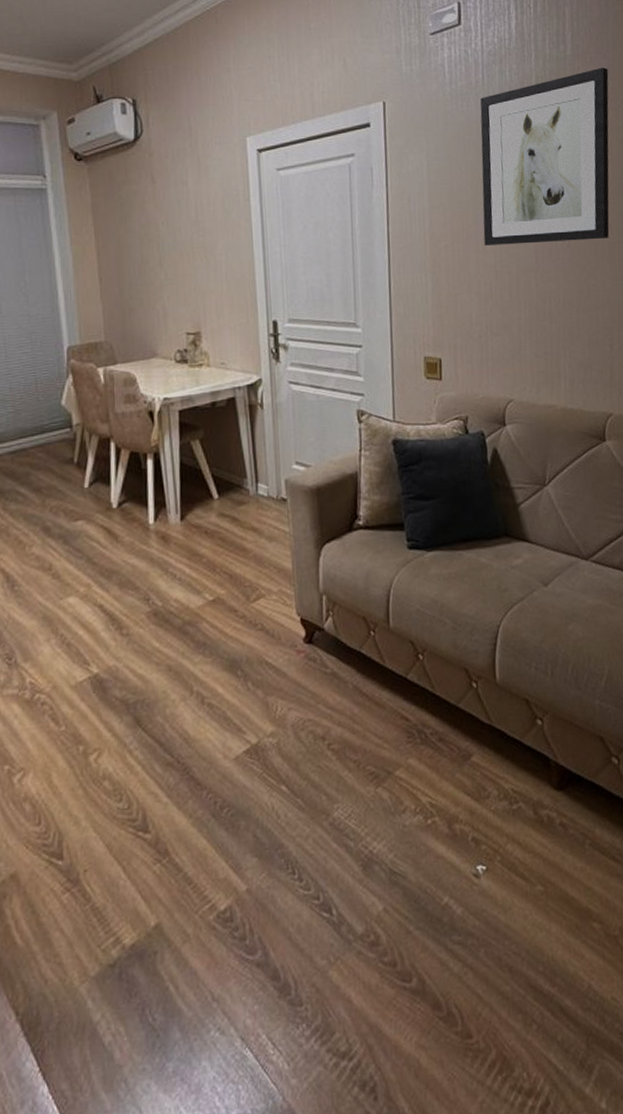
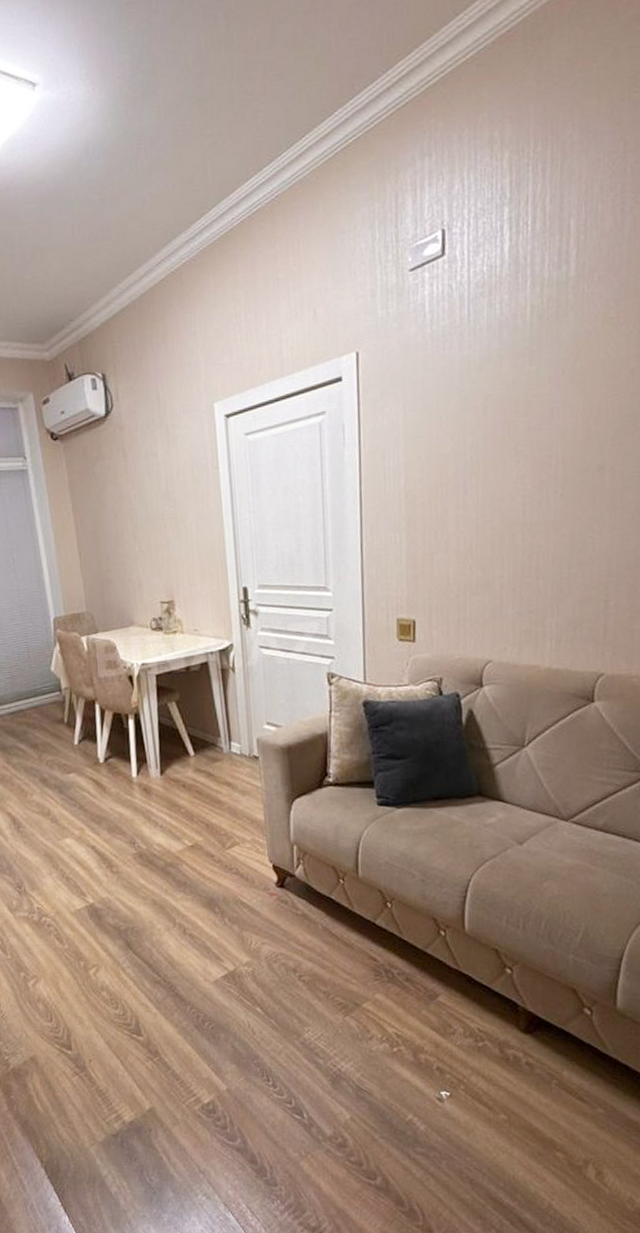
wall art: present [480,67,610,246] -> none [464,286,620,500]

